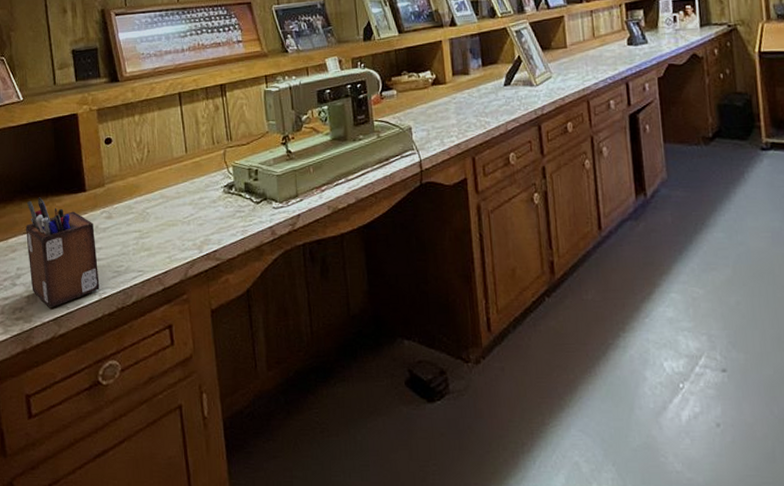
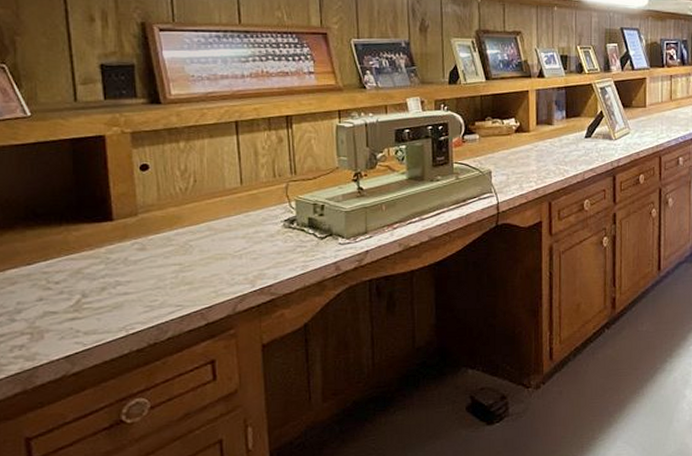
desk organizer: present [26,197,100,309] -> none [31,225,127,346]

